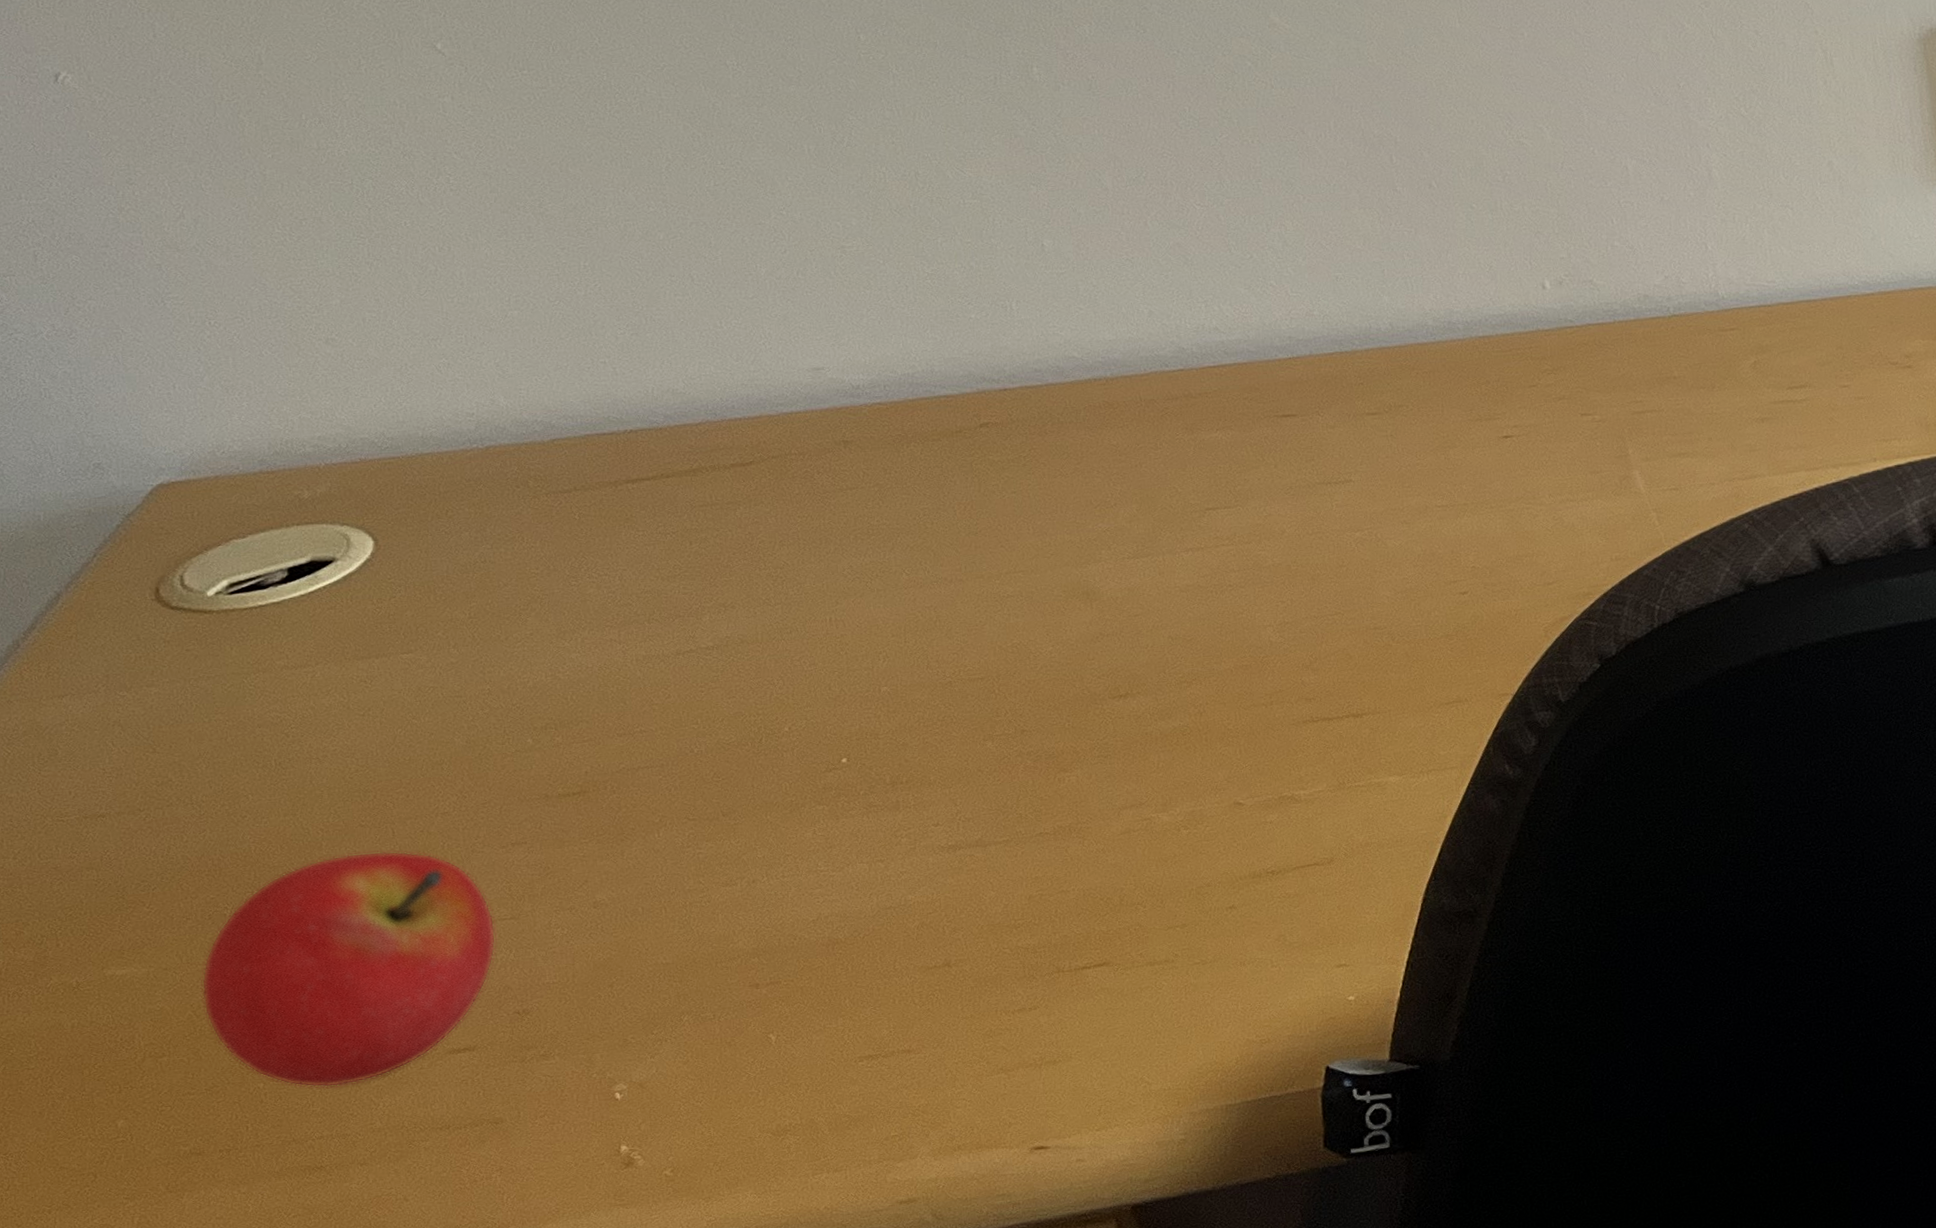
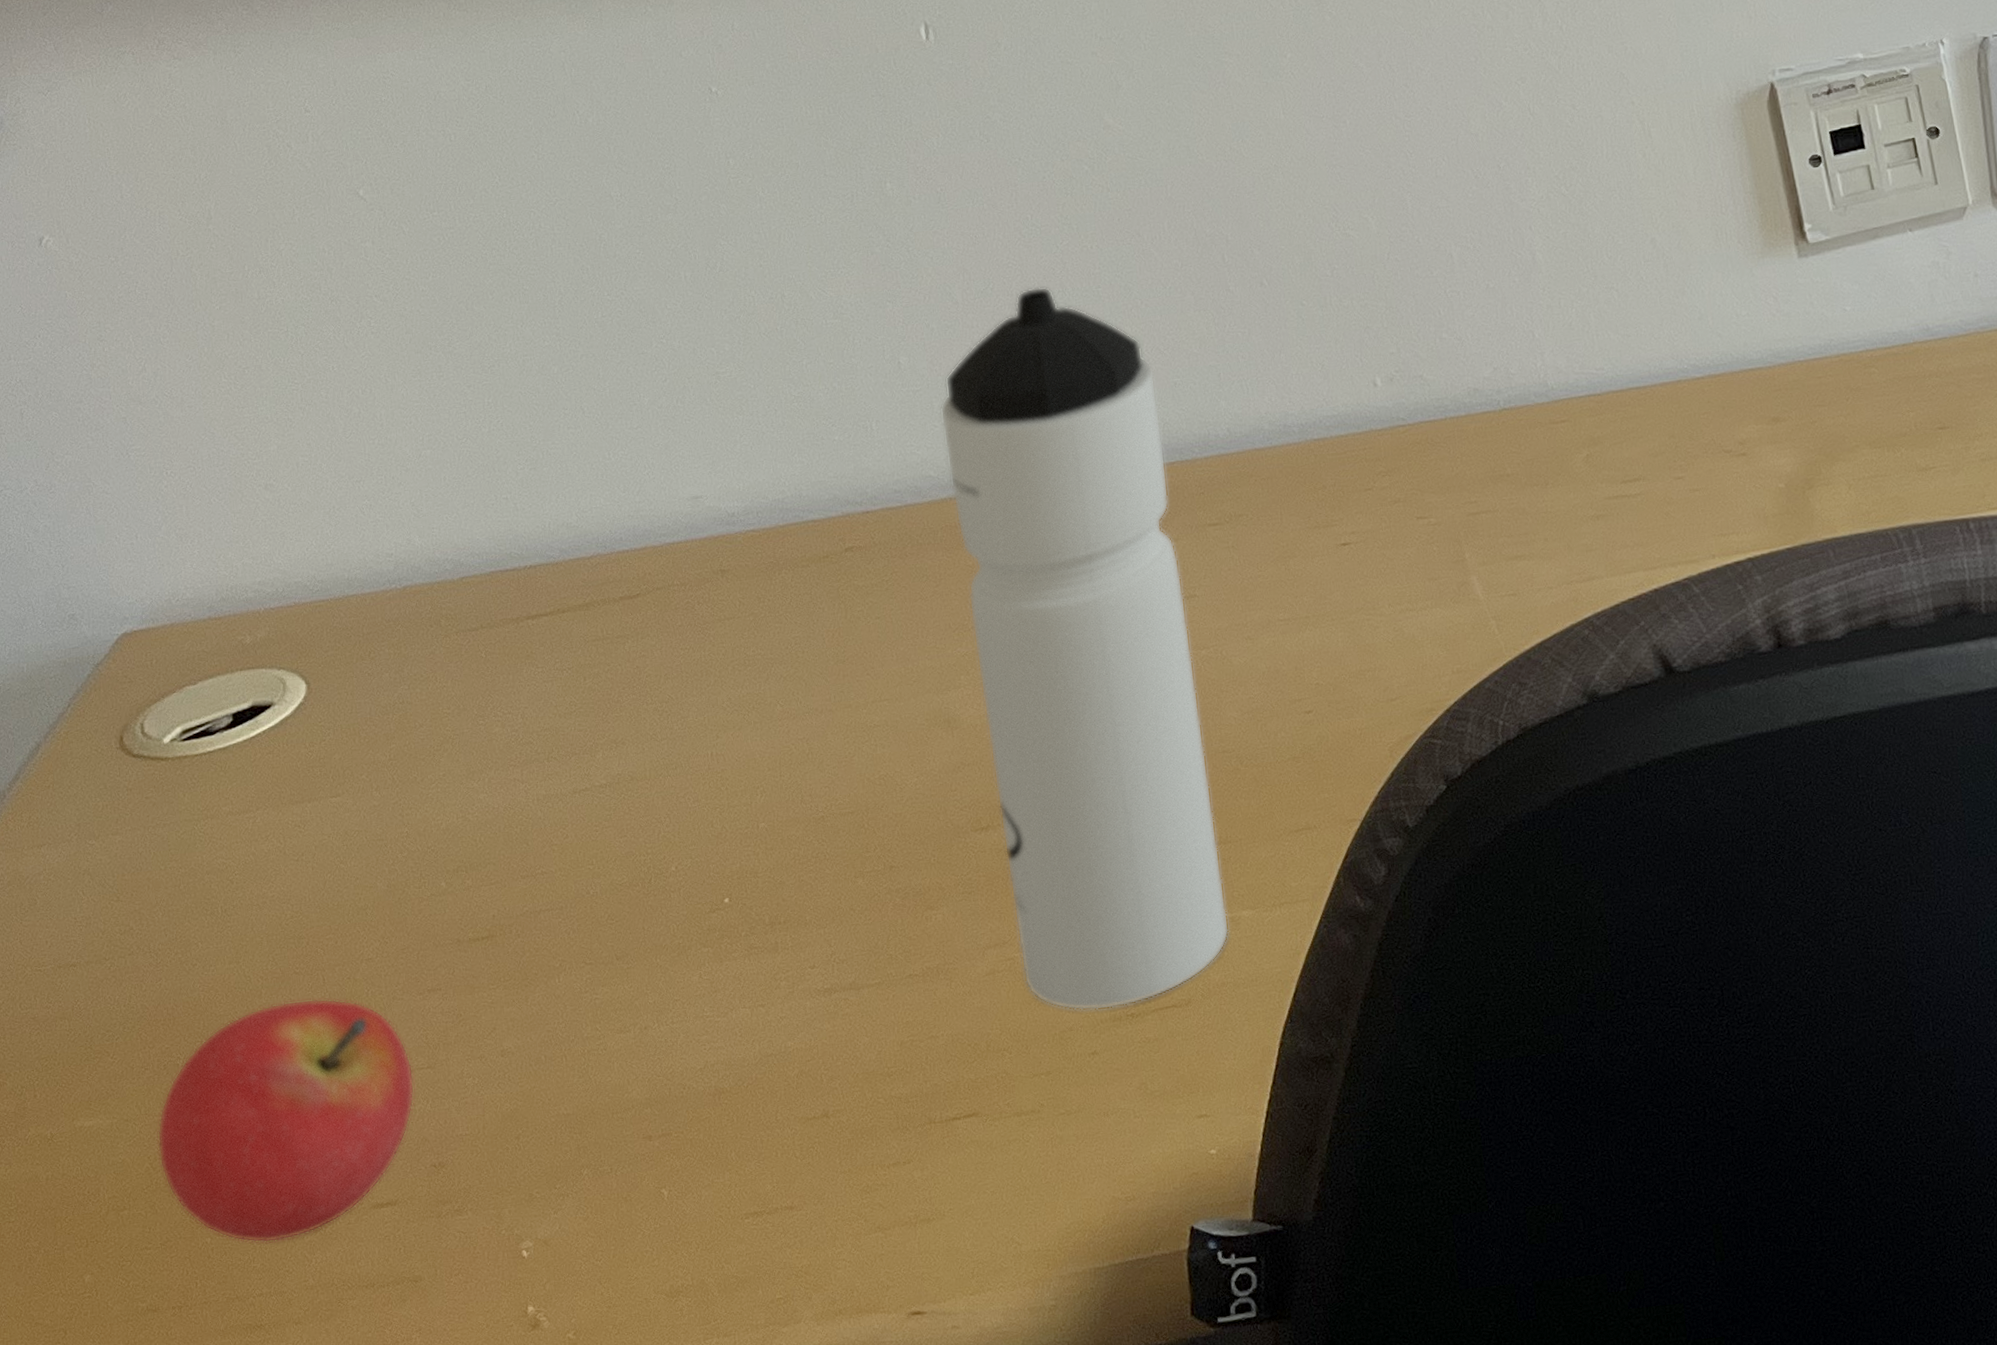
water bottle: none [1086,178,1375,868] -> present [940,286,1230,1011]

